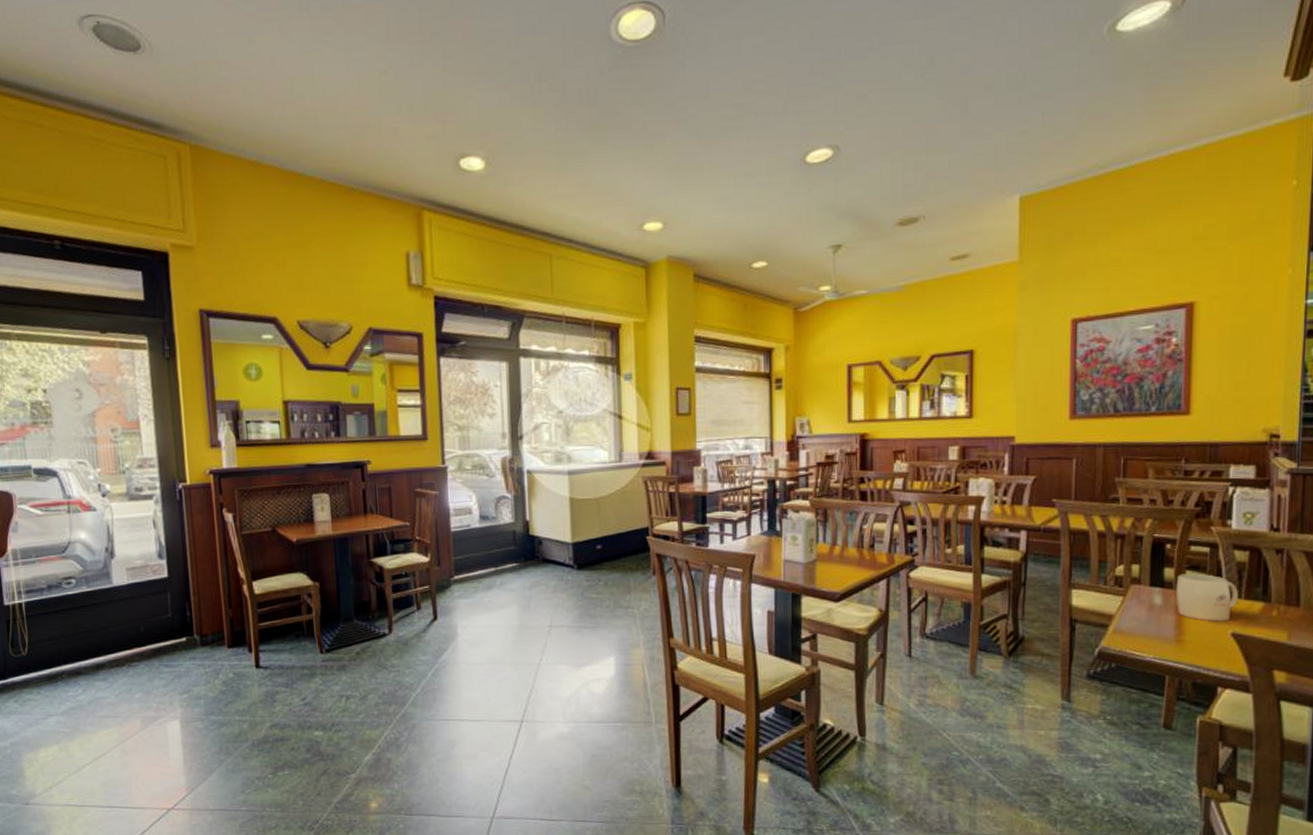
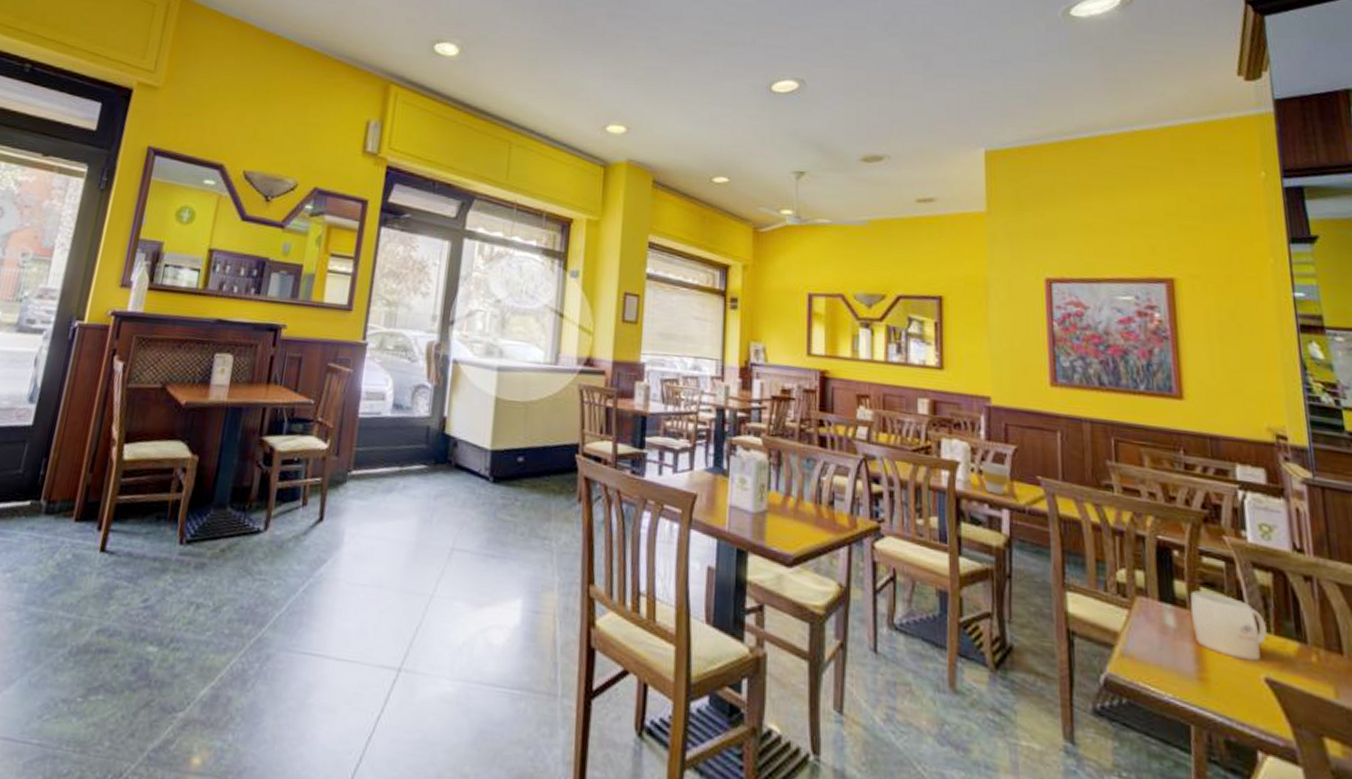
cup: none [1004,492,1029,519] -> present [981,461,1010,495]

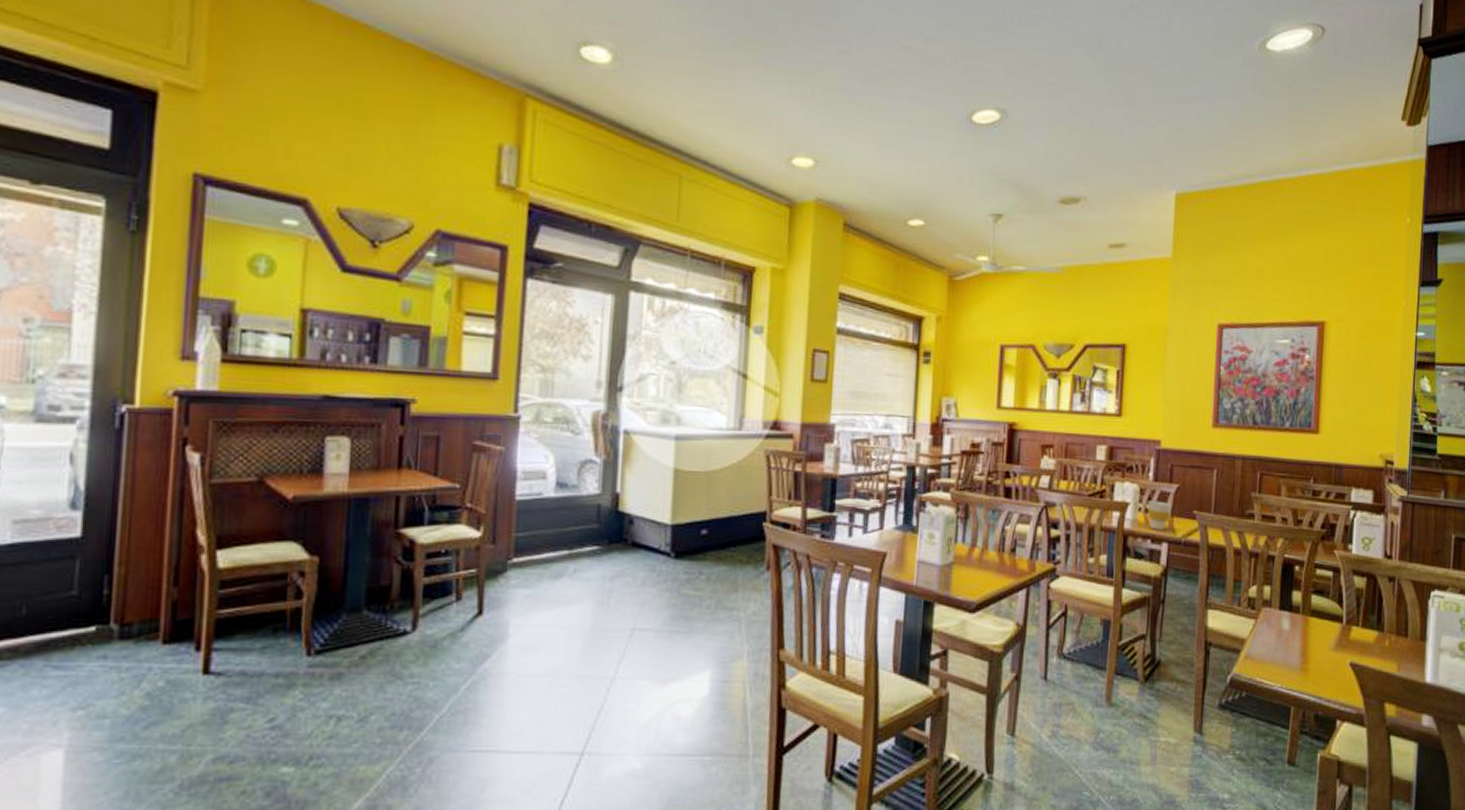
mug: present [1189,590,1267,662] -> none [1302,598,1356,650]

